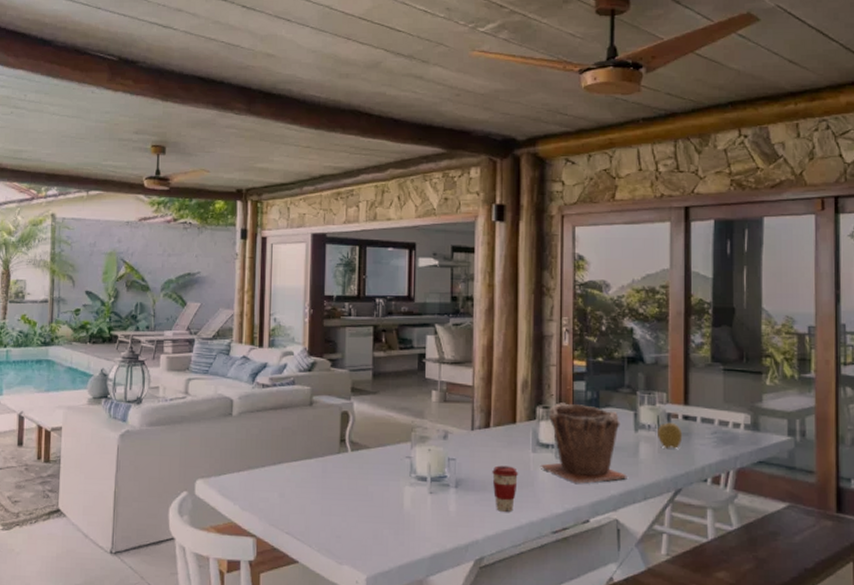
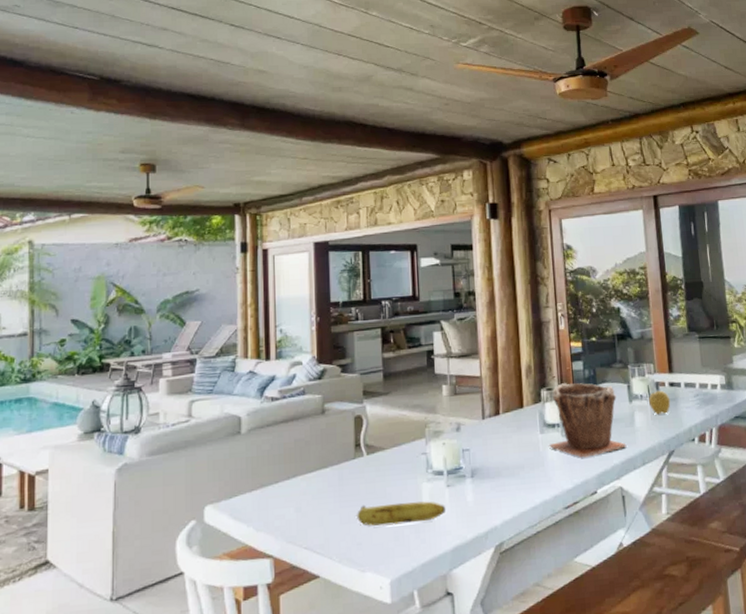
fruit: none [338,499,427,525] -> present [357,501,446,527]
coffee cup: present [492,465,519,512] -> none [505,449,530,495]

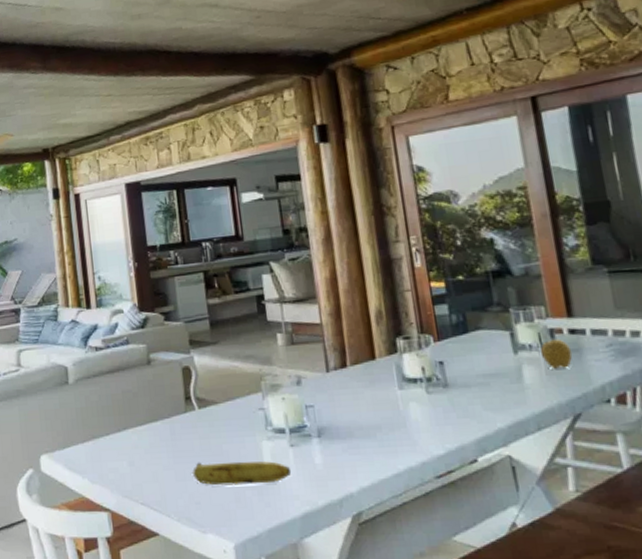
plant pot: present [548,383,627,458] -> none [410,330,514,419]

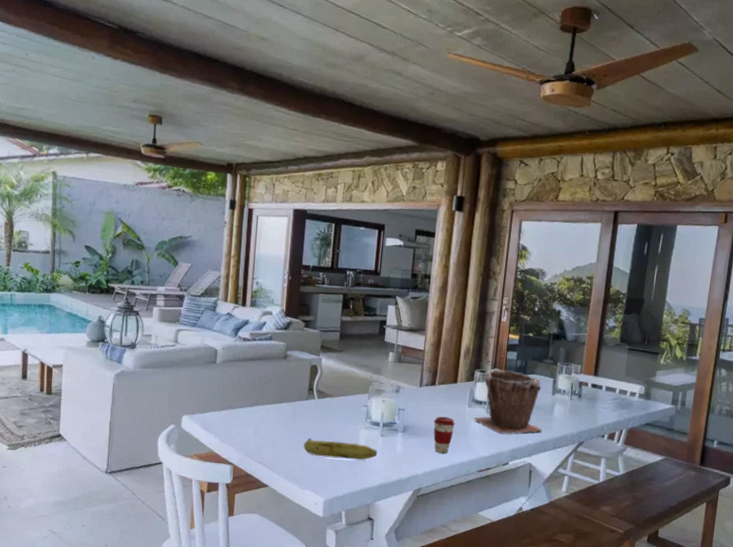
coffee cup: none [357,407,388,459] -> present [433,416,456,454]
plant pot: none [410,330,514,419] -> present [473,368,542,434]
fruit: present [541,339,573,369] -> none [570,389,590,410]

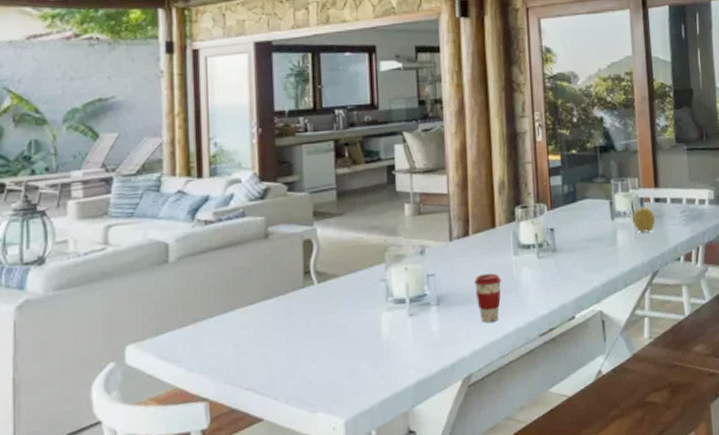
fruit: present [303,437,378,460] -> none [306,332,409,362]
plant pot: present [473,368,542,434] -> none [522,199,608,281]
fruit: none [570,389,590,410] -> present [632,206,656,233]

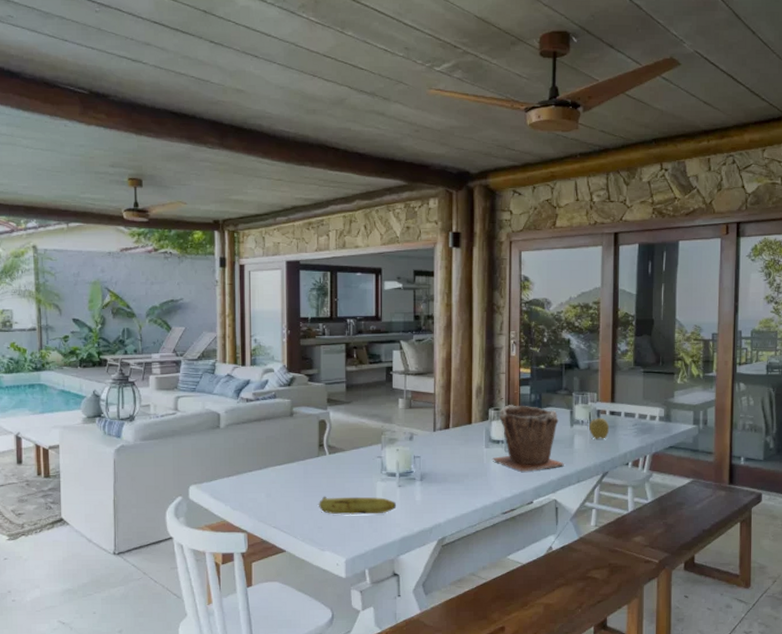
fruit: none [306,332,409,362] -> present [319,496,397,515]
coffee cup: present [474,273,502,323] -> none [452,460,474,499]
plant pot: none [522,199,608,281] -> present [492,405,564,472]

